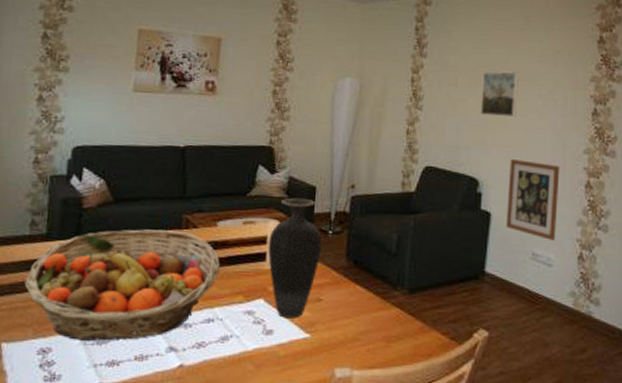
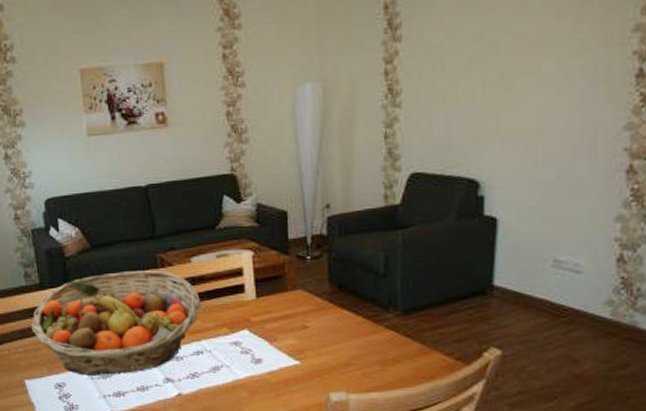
vase: present [267,197,322,318] -> none [244,224,301,347]
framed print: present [480,71,519,117] -> none [475,38,527,101]
wall art: present [505,159,560,240] -> none [517,149,589,243]

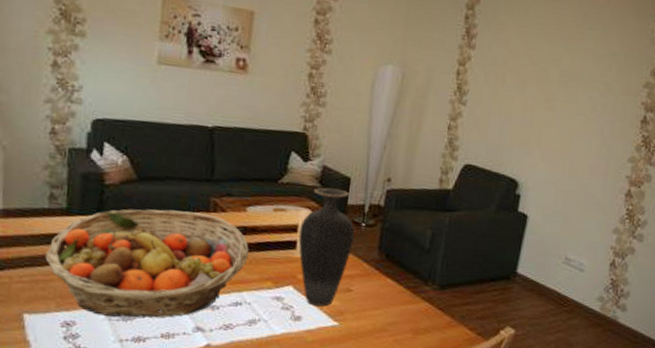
vase: none [244,224,301,347] -> present [298,187,355,307]

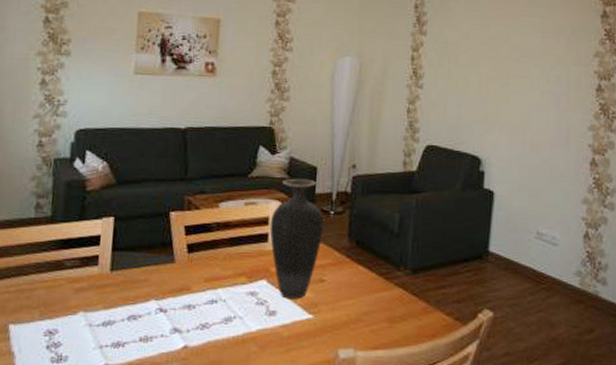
fruit basket: present [45,209,249,318] -> none [30,211,223,322]

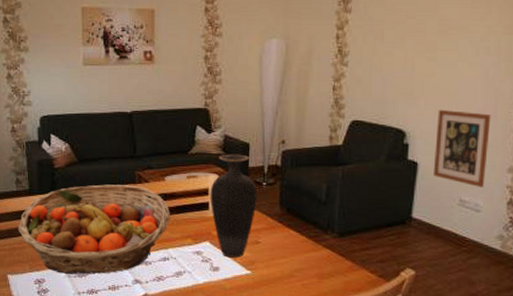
fruit basket: none [30,211,223,322] -> present [18,184,170,274]
wall art: none [509,137,564,219] -> present [432,110,491,187]

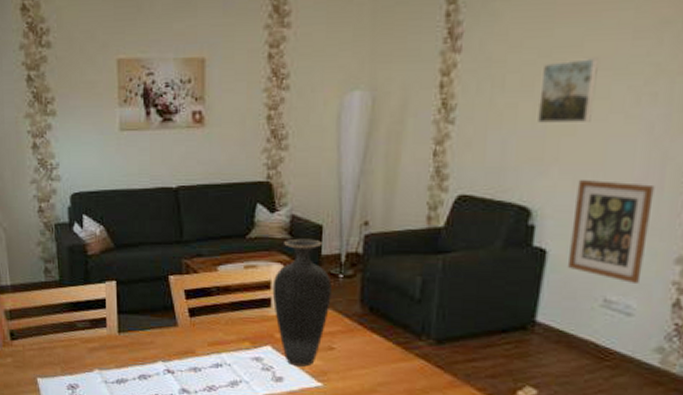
fruit basket: present [18,184,170,274] -> none [48,275,224,380]
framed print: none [407,21,448,67] -> present [537,58,598,123]

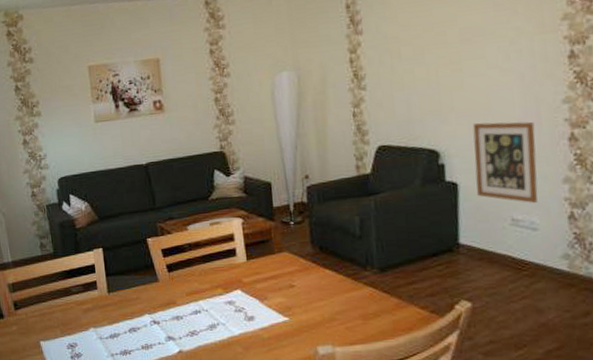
vase: present [272,238,332,367] -> none [235,194,287,305]
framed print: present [537,58,598,123] -> none [428,28,475,82]

